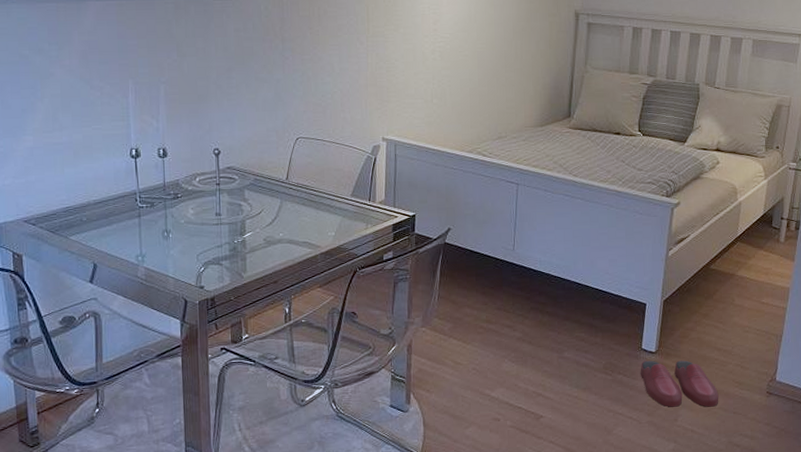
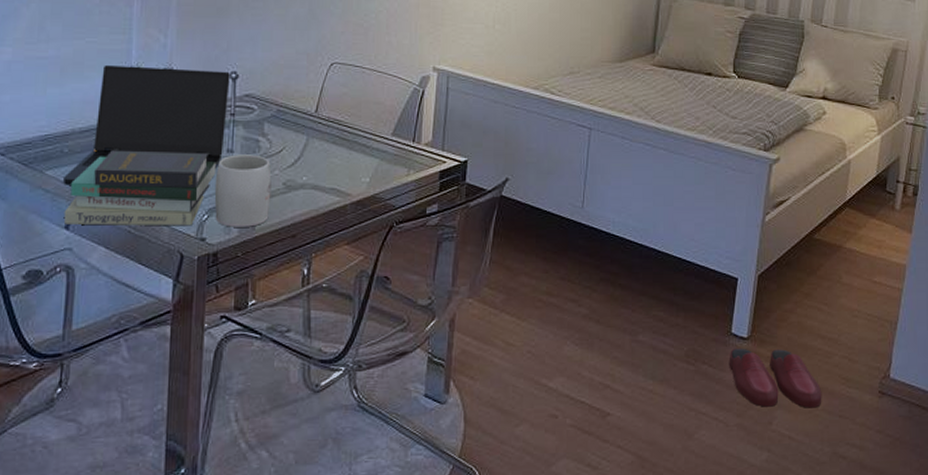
laptop: none [85,147,214,247] -> present [63,64,230,185]
books: none [87,216,208,279] -> present [63,150,217,226]
mug: none [207,216,255,277] -> present [214,154,272,227]

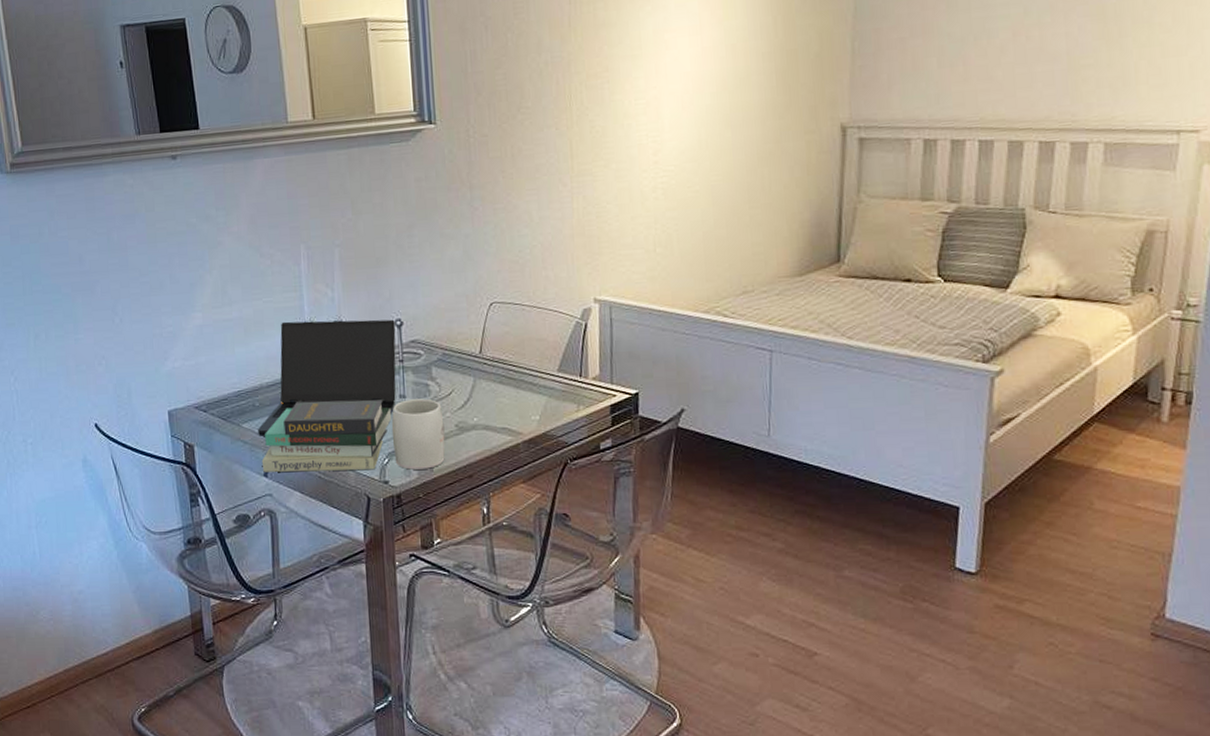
slippers: present [728,348,822,408] -> none [954,584,1076,651]

